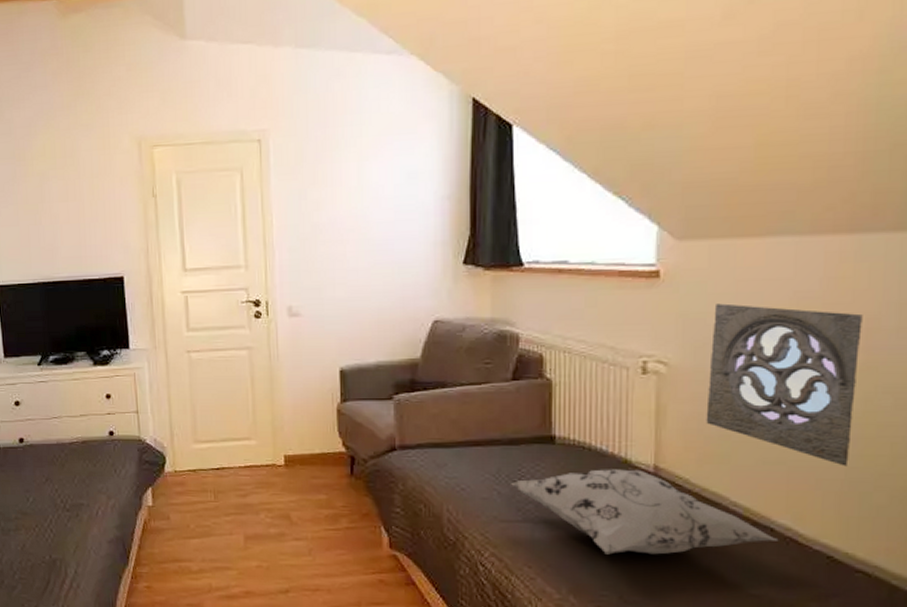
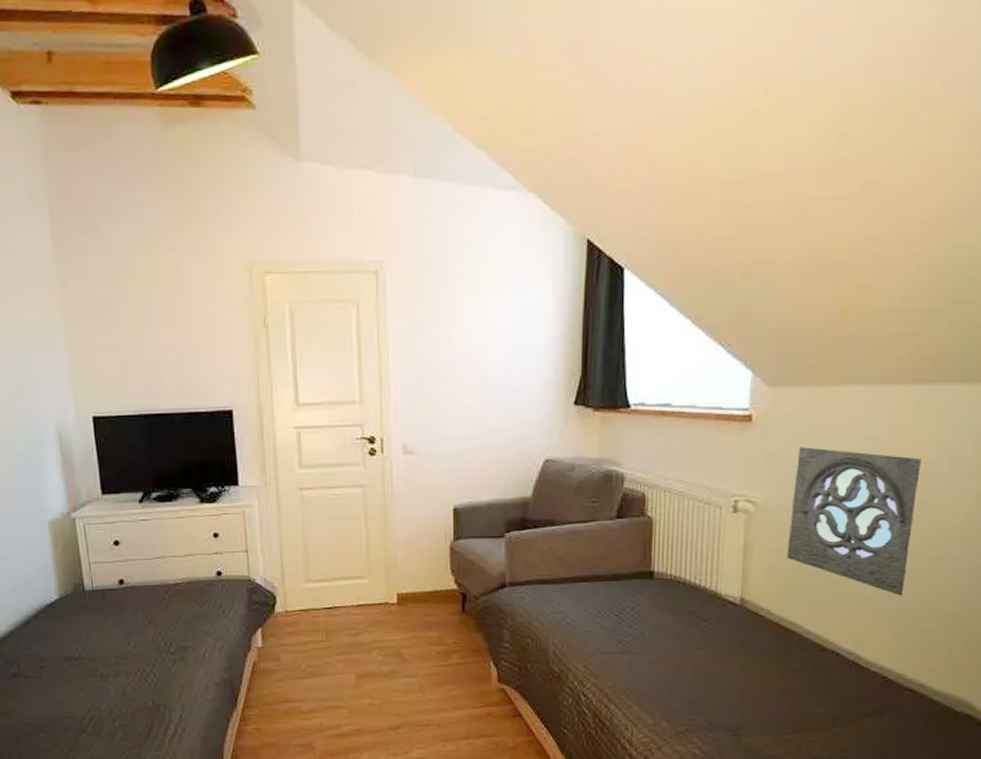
decorative pillow: present [511,469,777,555] -> none [613,602,842,681]

